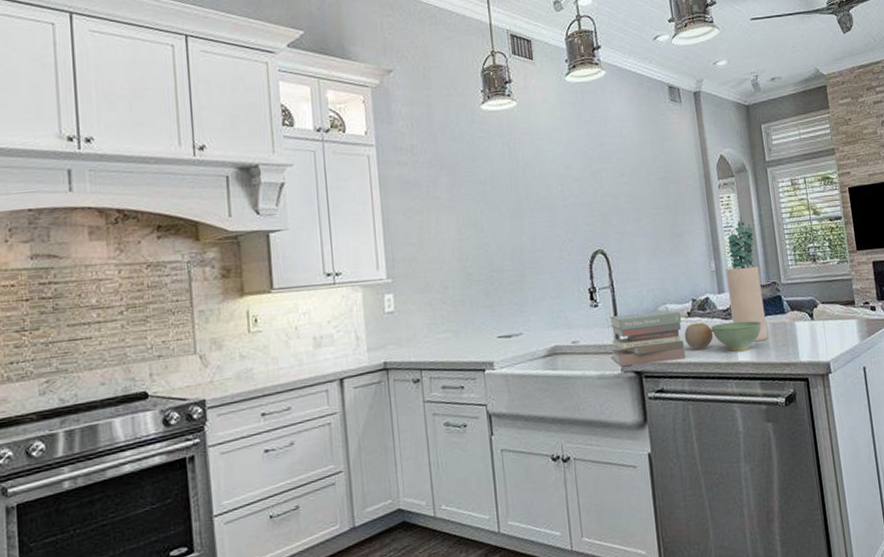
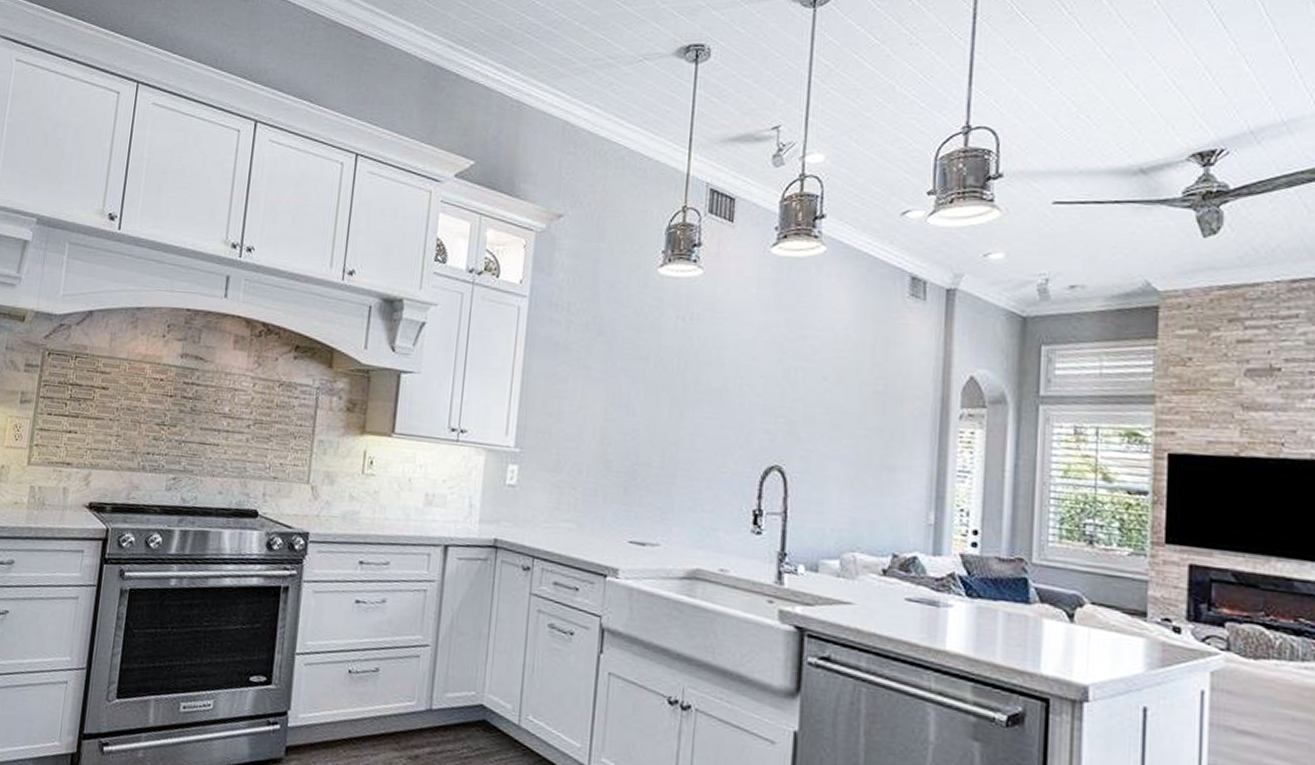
books: present [610,310,685,367] -> none [767,550,873,627]
fruit: present [684,322,714,350] -> none [872,585,915,621]
bowl: present [711,320,762,352] -> none [913,594,991,639]
vase: present [725,215,768,342] -> none [947,460,1000,633]

